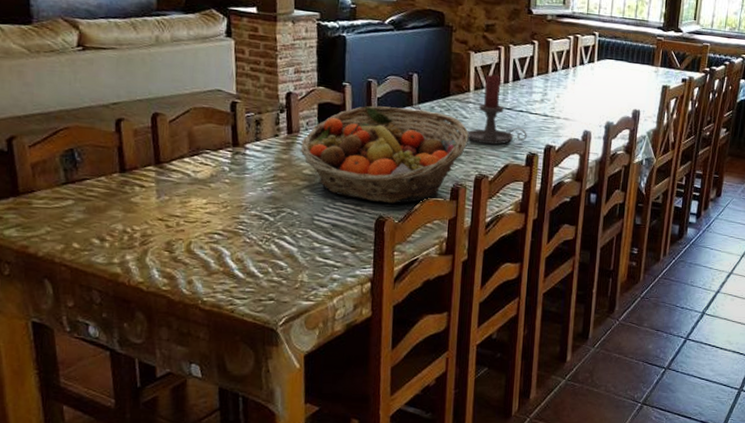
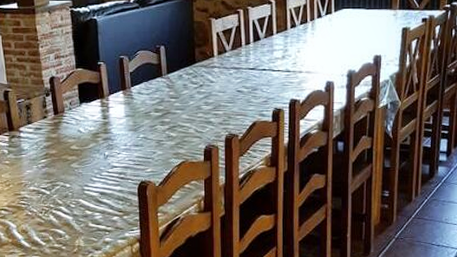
fruit basket: present [300,105,469,204] -> none [66,79,216,170]
candle holder: present [467,74,527,145] -> none [215,38,271,105]

